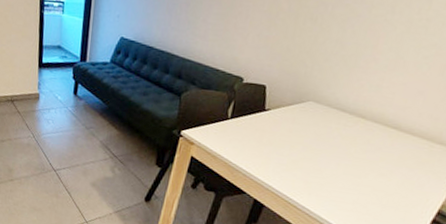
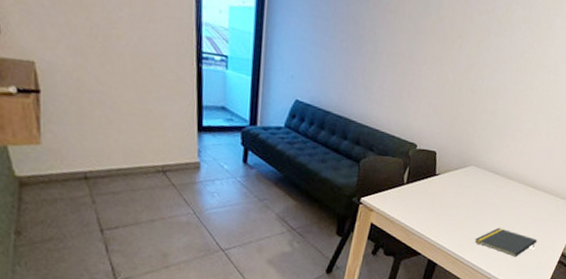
notepad: none [312,172,401,209] -> present [474,227,538,257]

